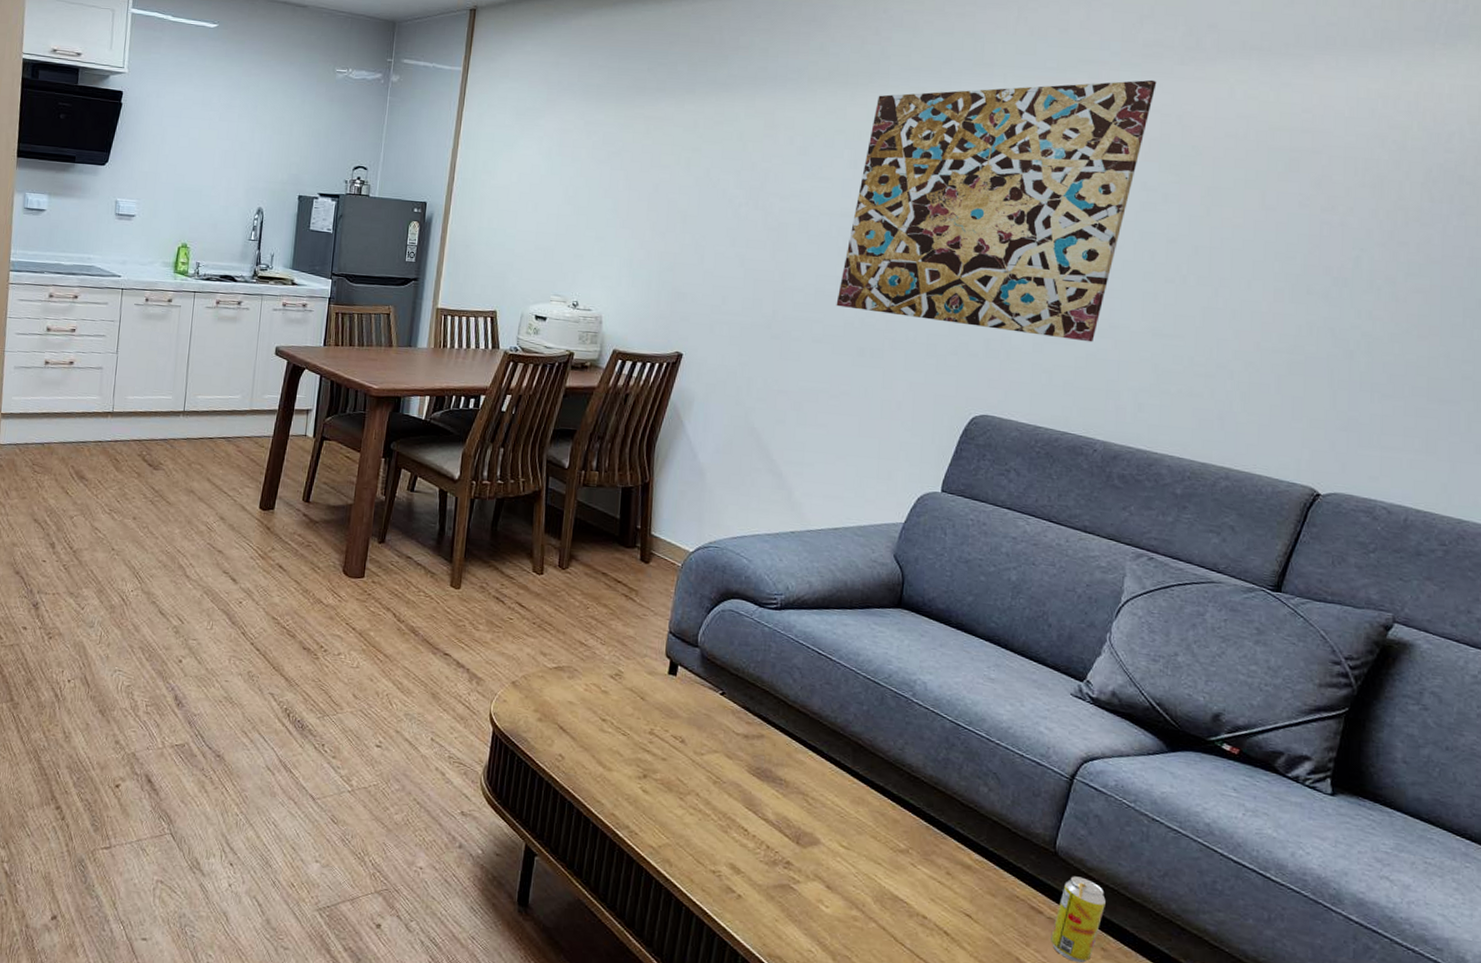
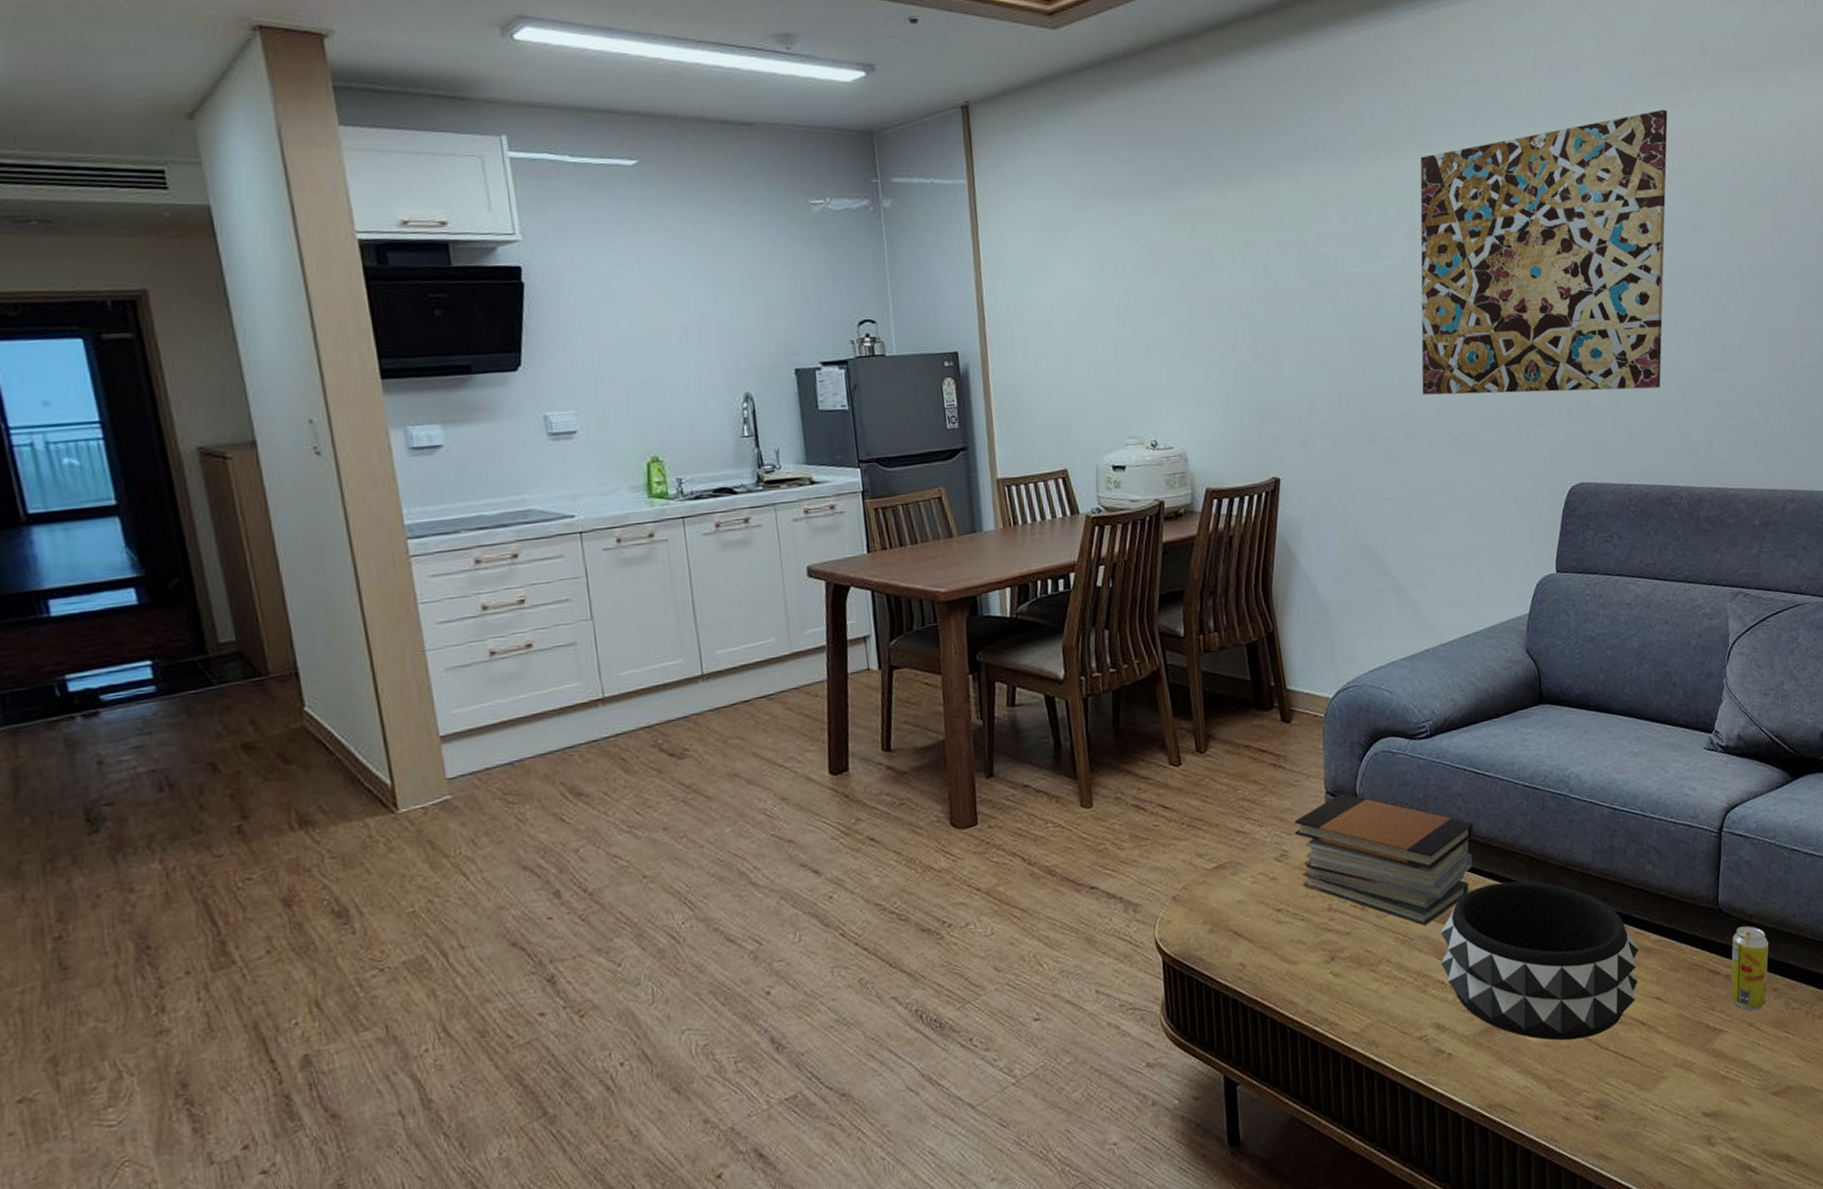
book stack: none [630,636,807,775] -> present [1294,793,1474,926]
decorative bowl: none [747,755,957,929] -> present [1440,881,1639,1041]

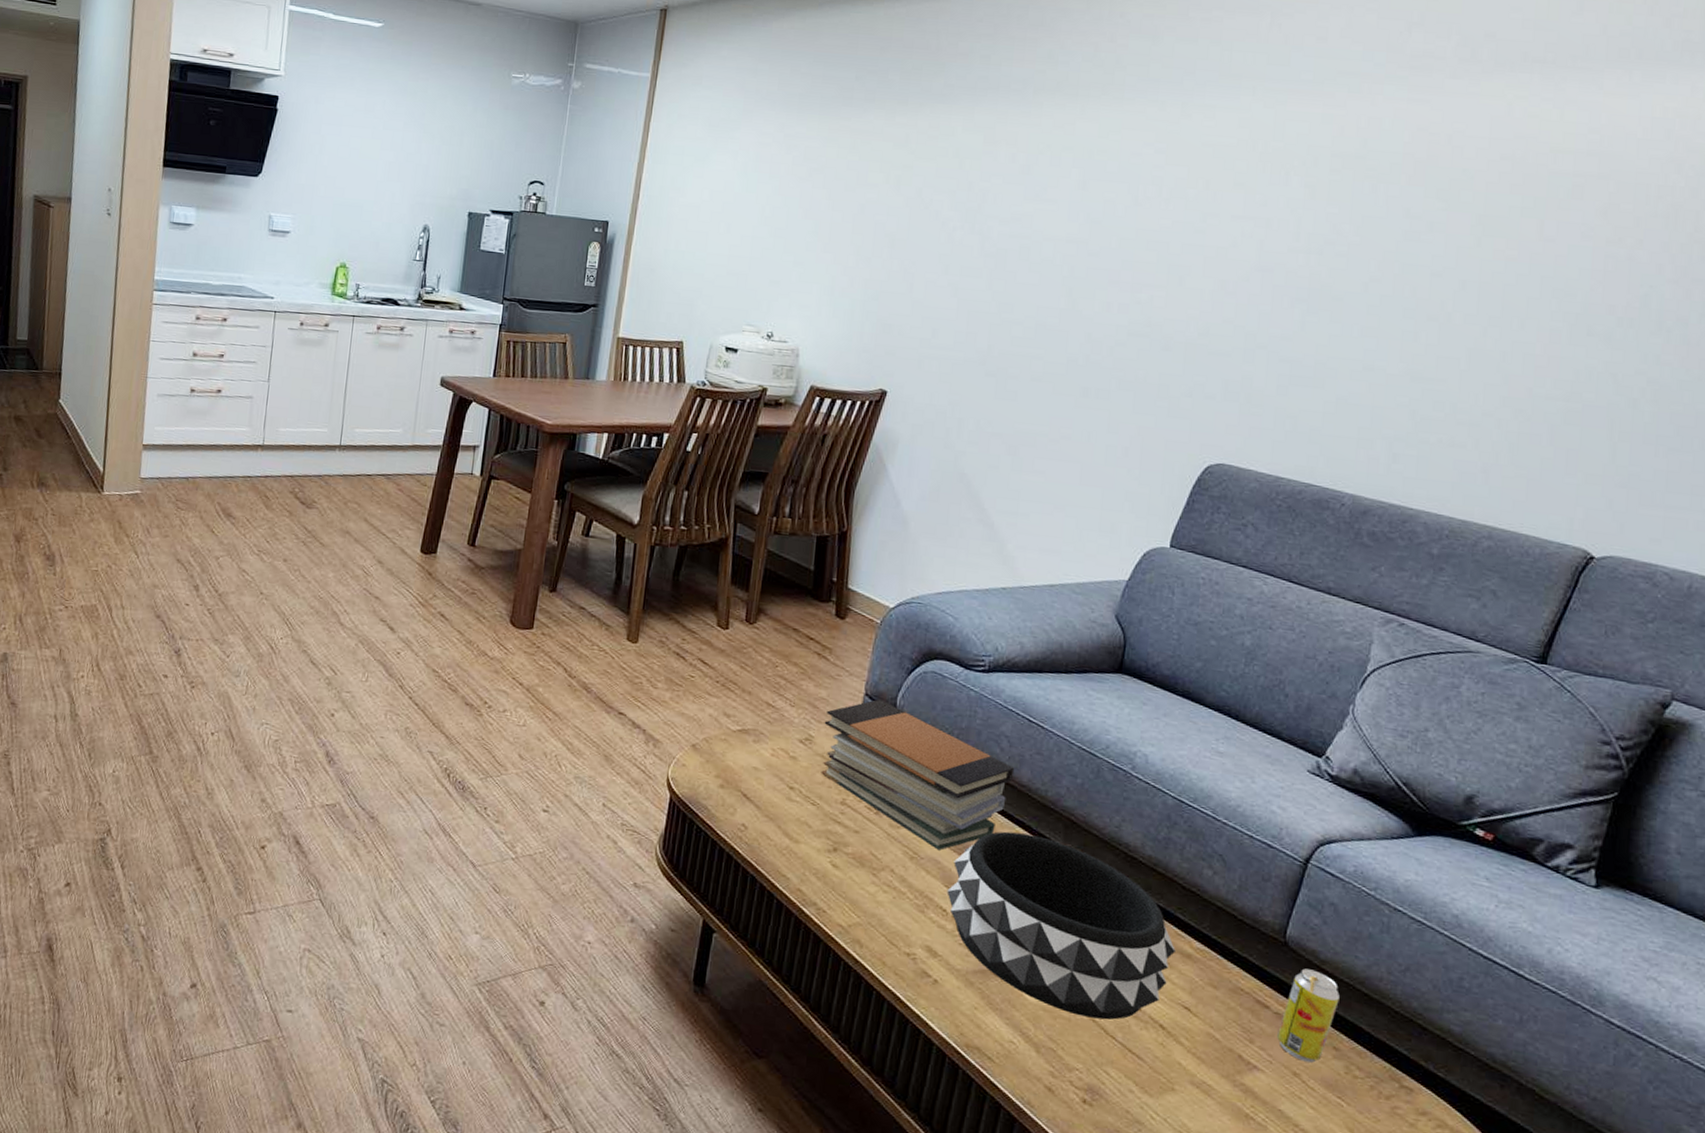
wall art: present [1420,109,1668,396] -> none [1058,94,1425,386]

